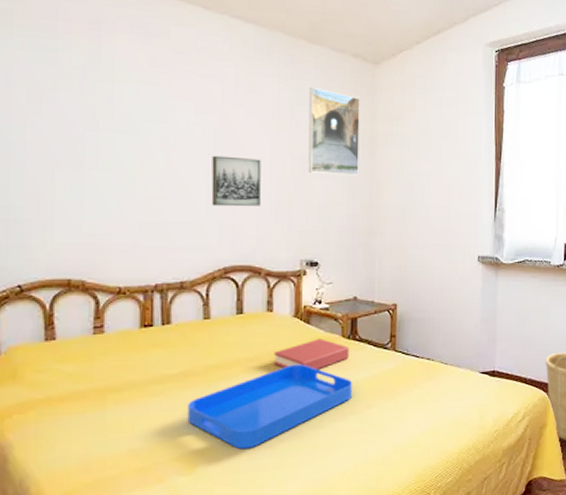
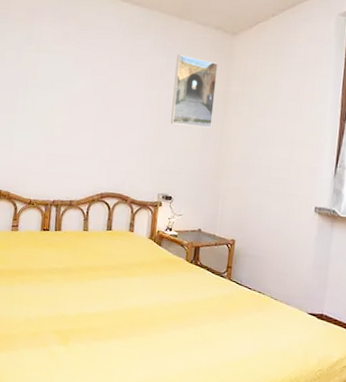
serving tray: present [187,364,353,450] -> none [66,276,192,337]
wall art: present [211,155,261,207] -> none [96,107,135,148]
hardback book: present [274,338,350,370] -> none [131,259,192,285]

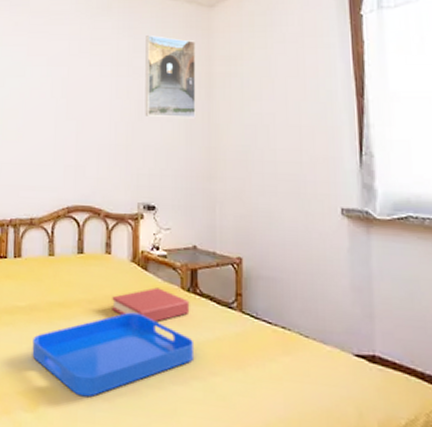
serving tray: none [66,276,192,337] -> present [32,312,195,397]
hardback book: none [131,259,192,285] -> present [112,287,190,323]

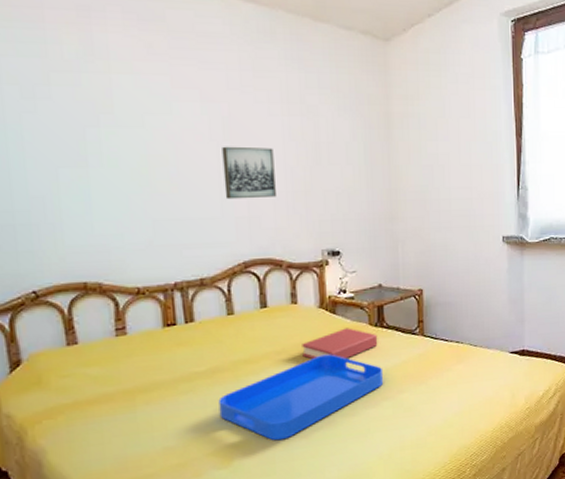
wall art: none [58,103,101,150] -> present [222,146,276,200]
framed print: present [145,34,196,119] -> none [318,68,376,161]

